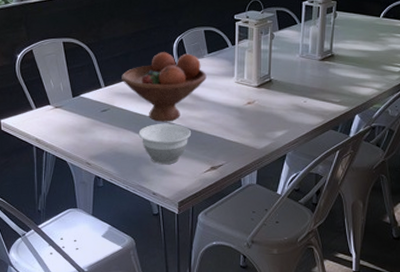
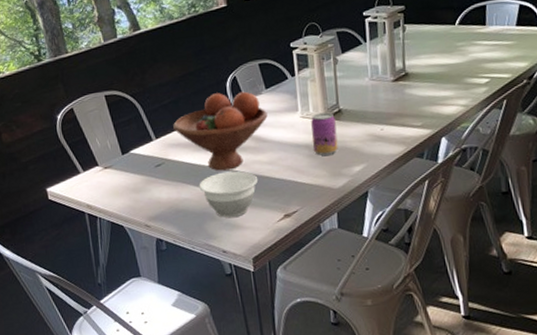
beer can: none [243,81,266,119] -> present [311,112,338,156]

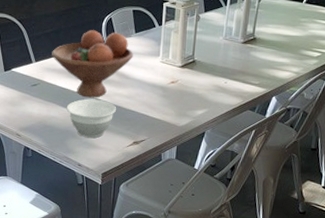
beer can: present [311,112,338,156] -> none [166,61,189,97]

